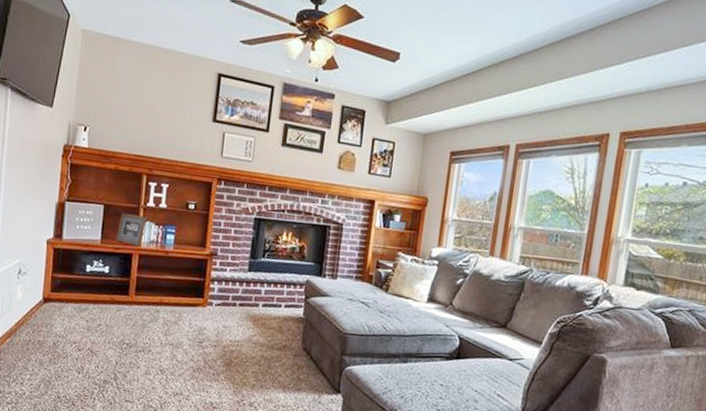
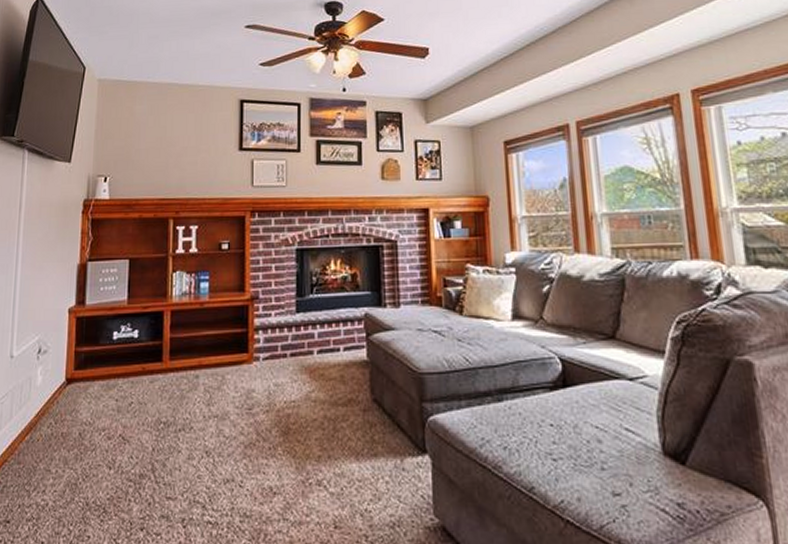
picture frame: present [115,212,147,246] -> none [143,264,177,301]

